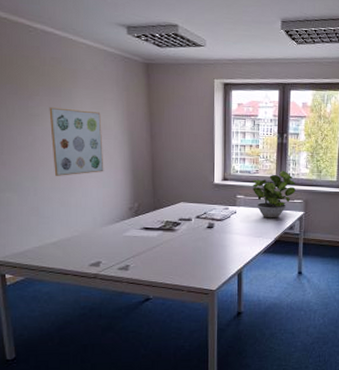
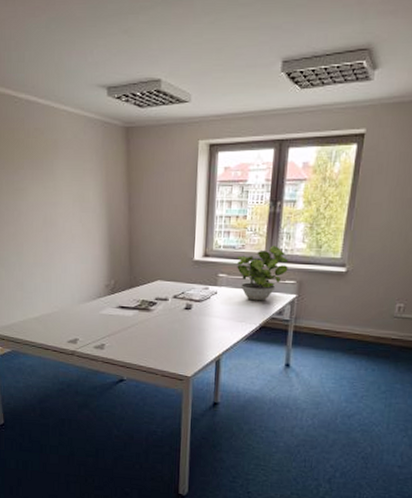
wall art: present [49,107,104,176] -> none [32,181,83,251]

